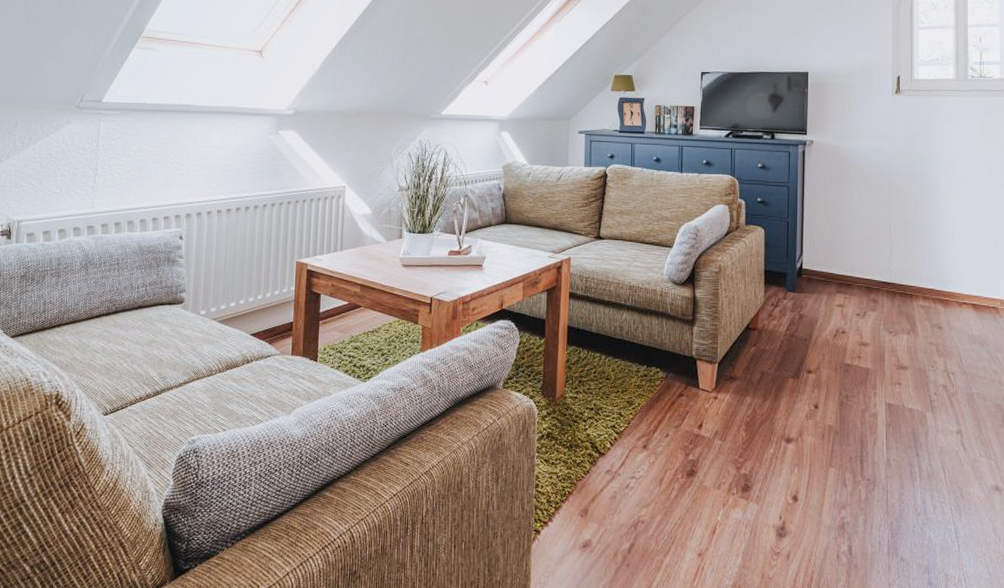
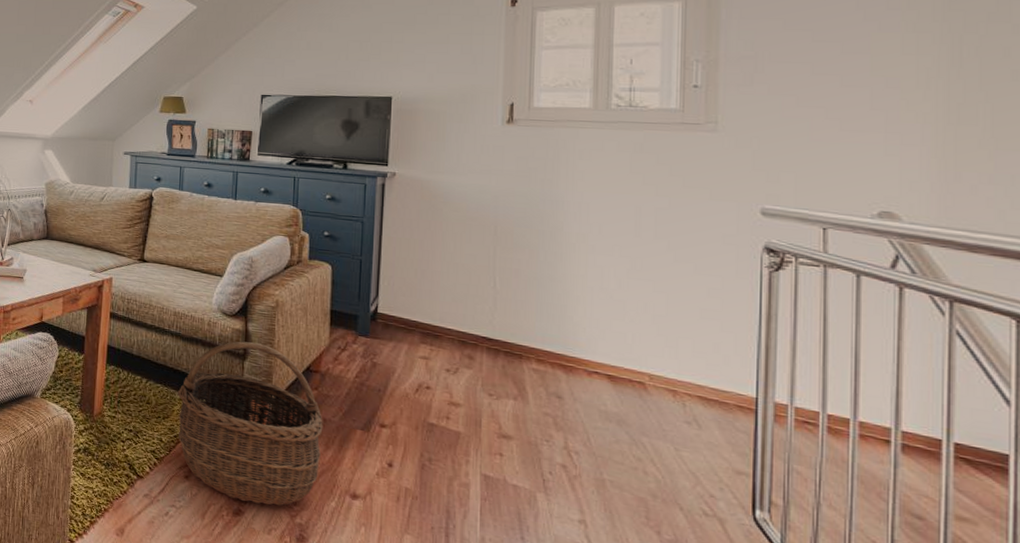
wicker basket: none [634,308,761,462] -> present [177,341,323,506]

